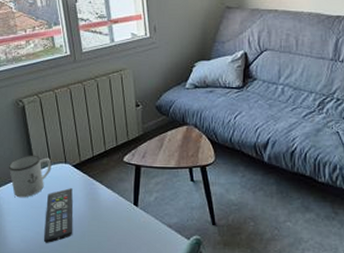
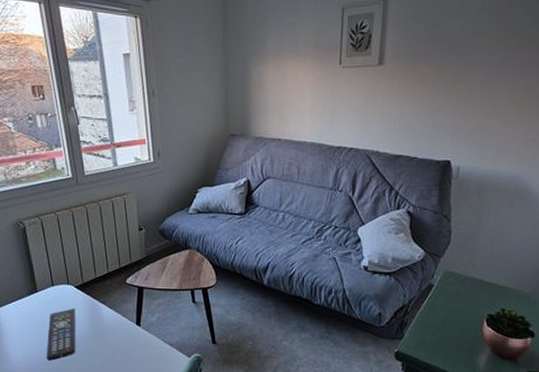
mug: present [8,155,52,198] -> none [9,275,54,318]

